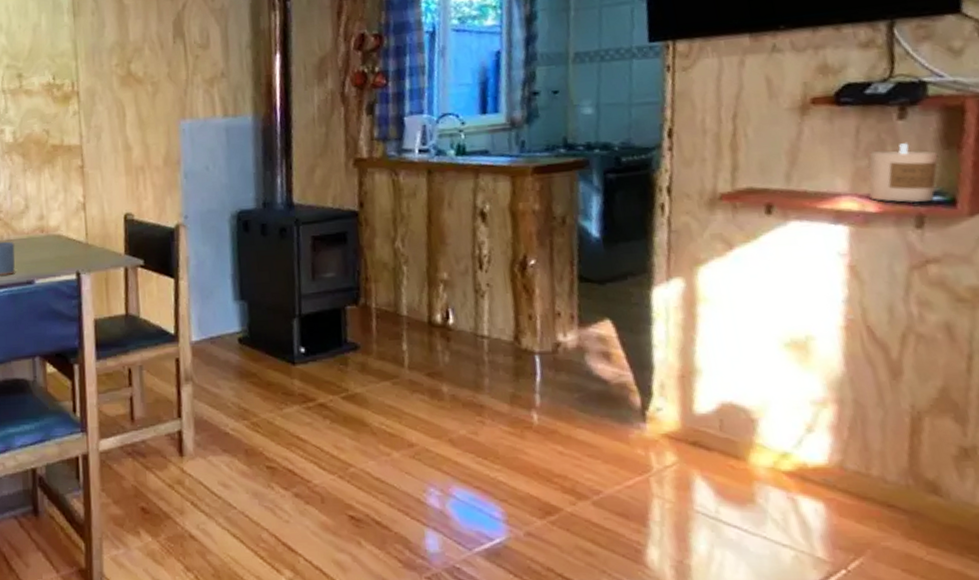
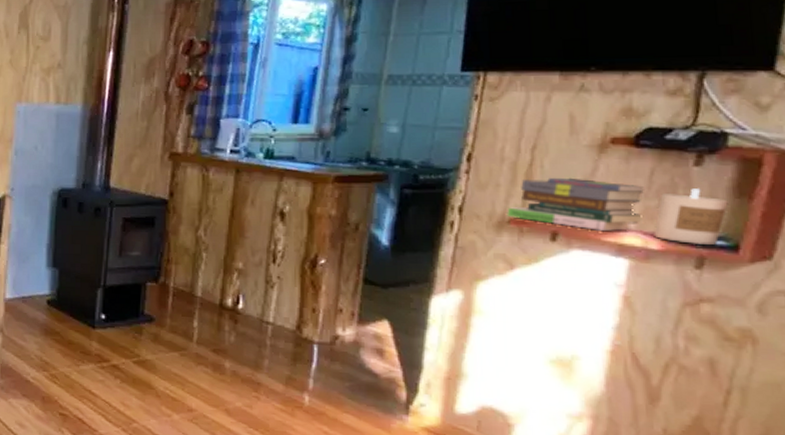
books: none [717,145,856,198] -> present [507,177,644,231]

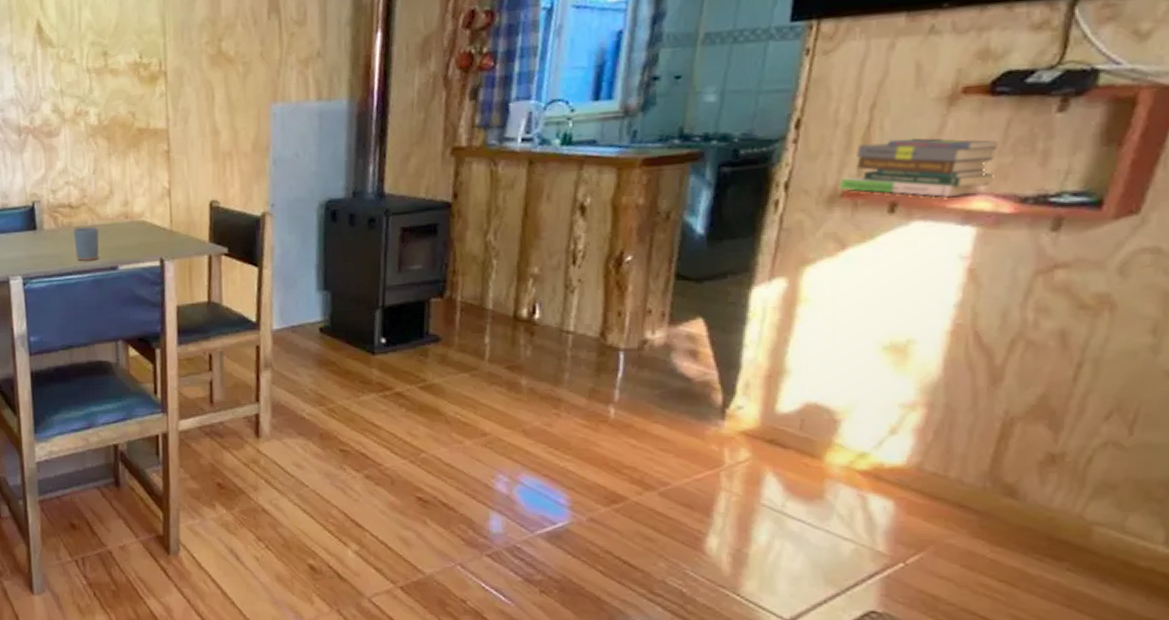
candle: present [653,188,728,246] -> none [1006,138,1094,204]

